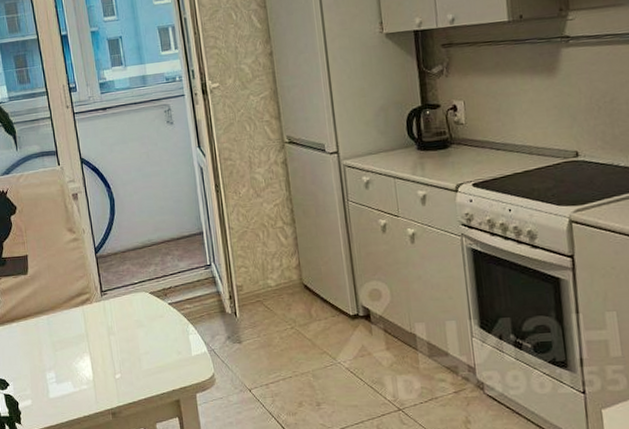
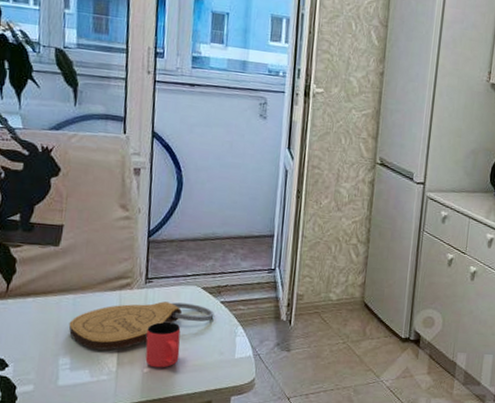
cutting board: none [48,309,166,363] -> present [68,301,215,351]
cup: none [111,329,143,373] -> present [145,321,181,368]

